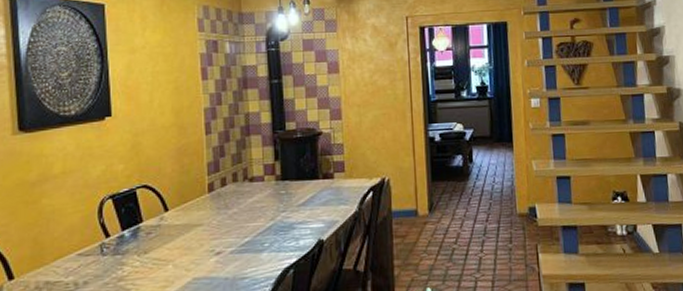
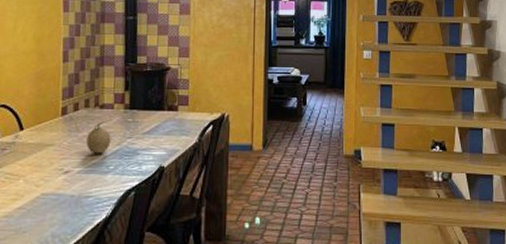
fruit: none [237,192,265,232] -> present [86,119,113,154]

